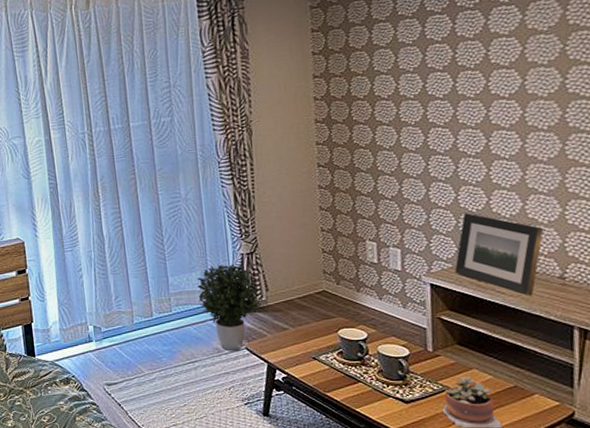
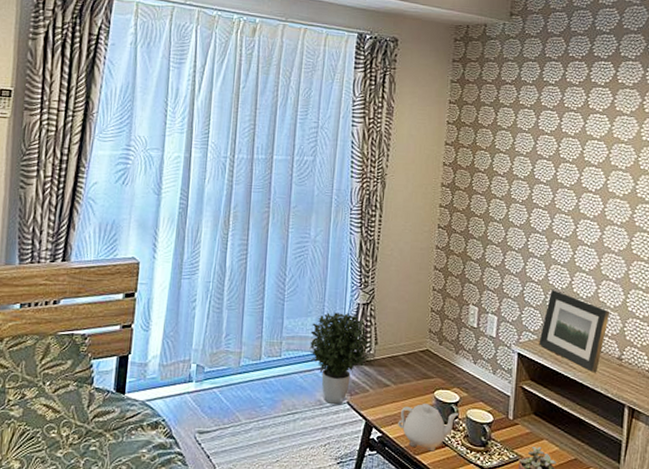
teapot: none [302,343,370,388] -> present [398,404,459,452]

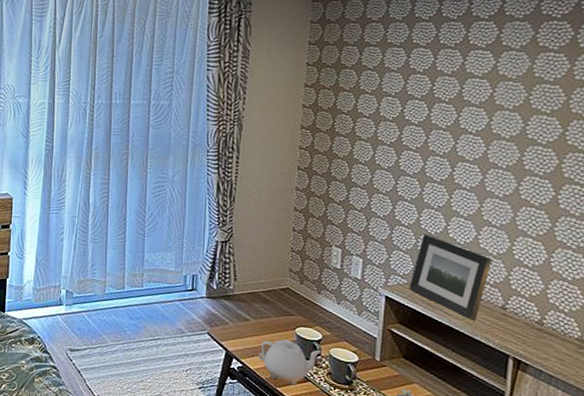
potted plant: present [309,312,369,405] -> none [170,248,229,335]

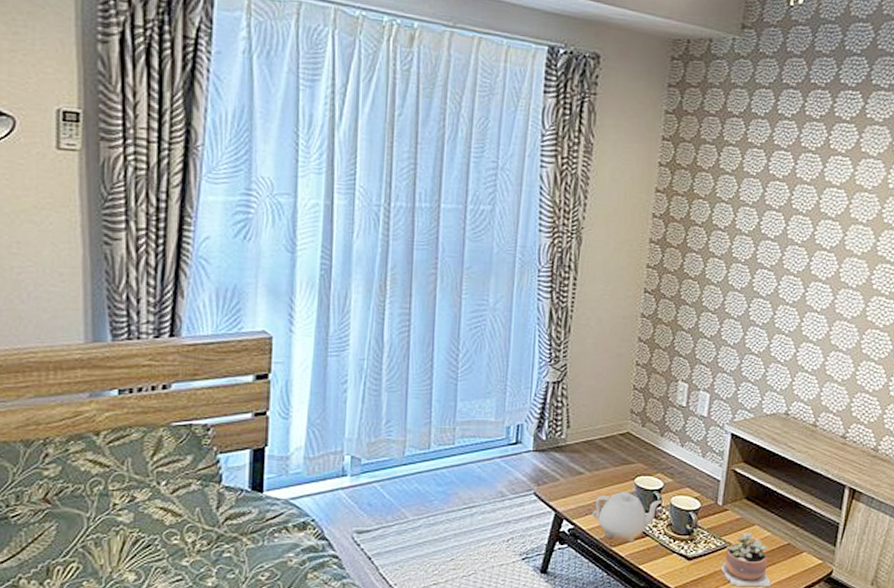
picture frame: present [409,233,493,321] -> none [755,361,837,453]

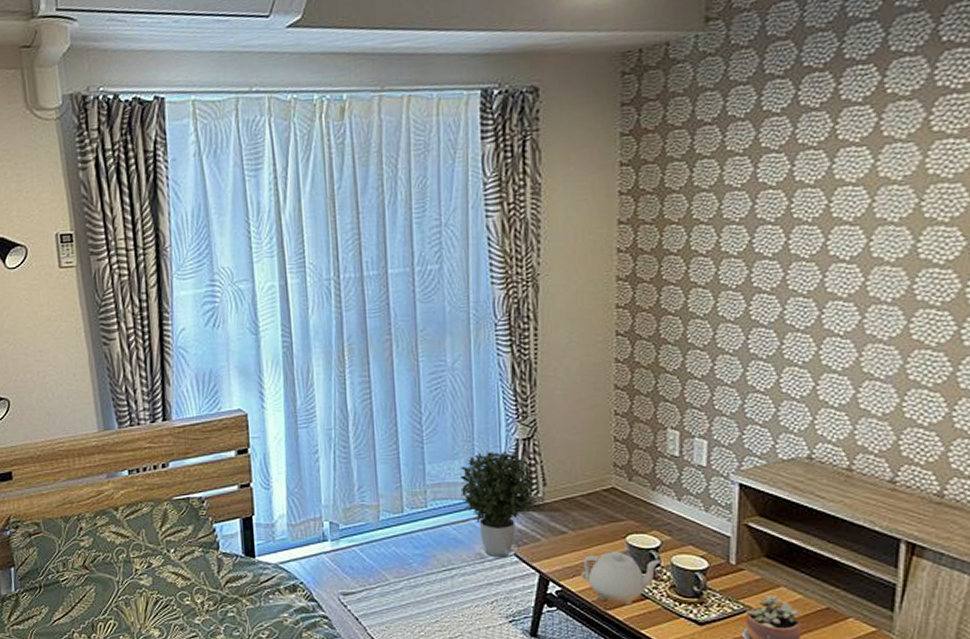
potted plant: none [489,392,560,496] -> present [460,451,536,558]

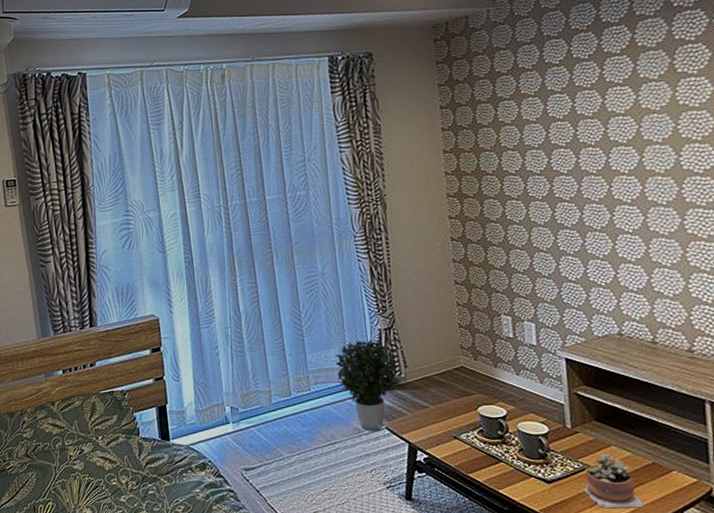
teapot: present [581,551,662,605] -> none [443,421,510,469]

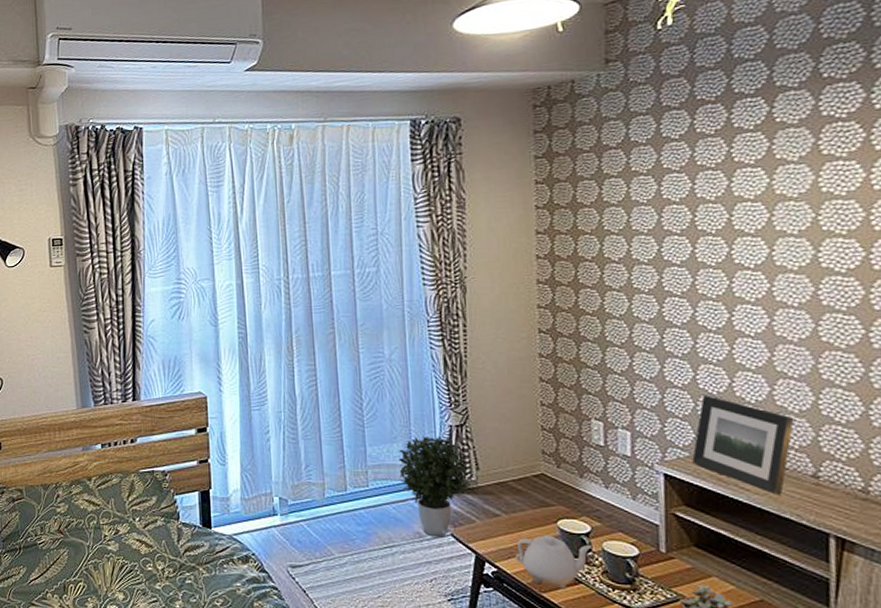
teapot: none [443,421,510,469] -> present [515,535,593,589]
picture frame: none [588,286,670,370] -> present [692,394,795,495]

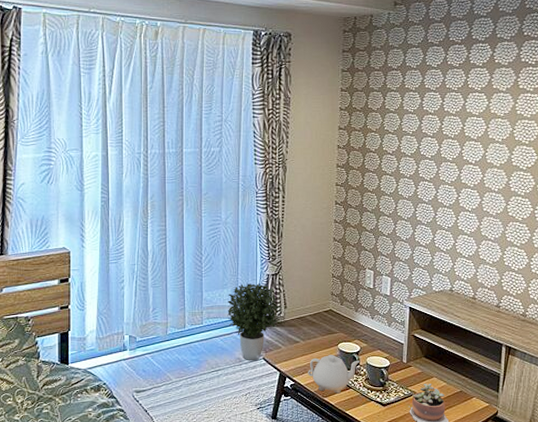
picture frame: present [692,394,795,495] -> none [427,251,489,320]

